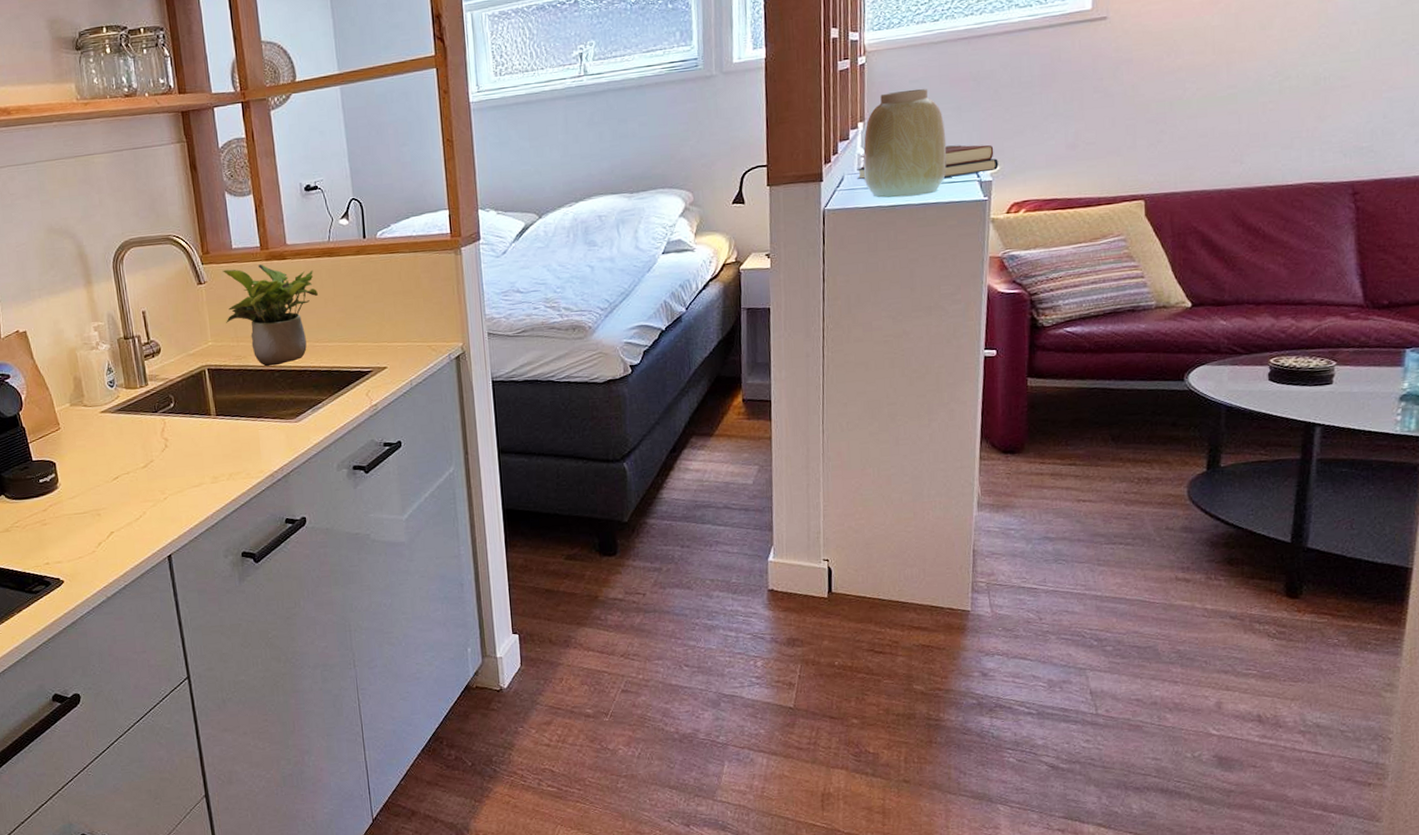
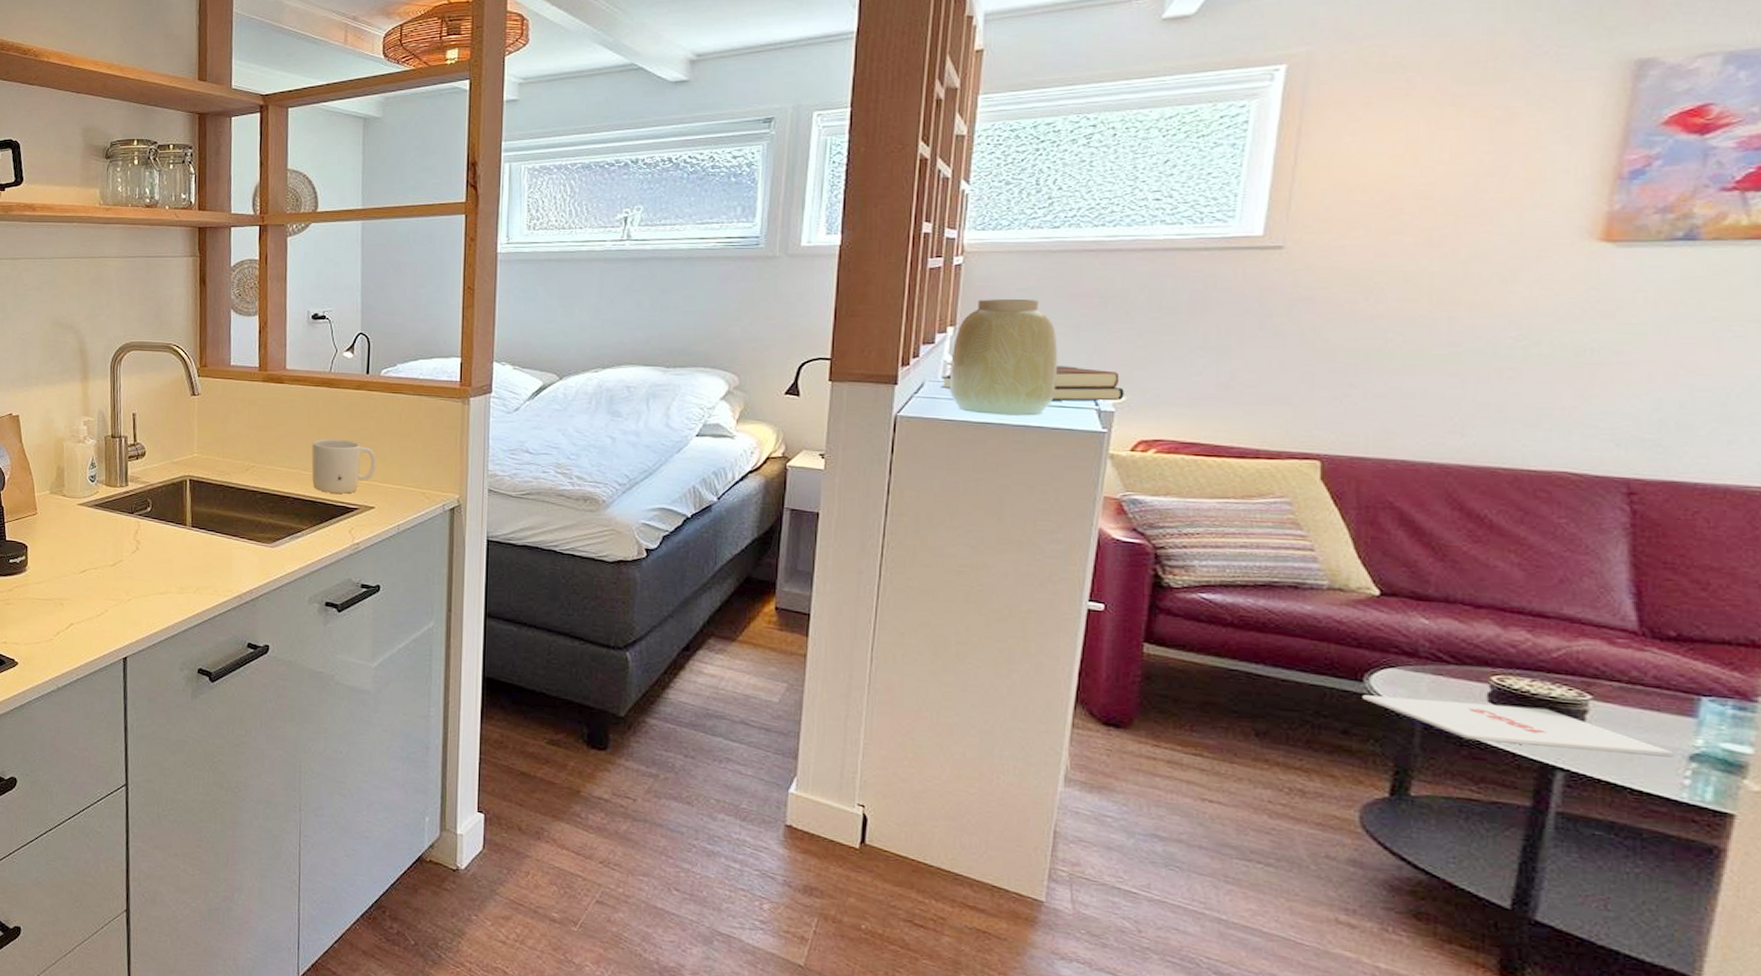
potted plant: present [222,264,318,367] -> none [214,385,312,487]
mug: none [320,306,384,361] -> present [311,438,376,494]
magazine: none [1184,378,1390,414] -> present [1362,695,1674,758]

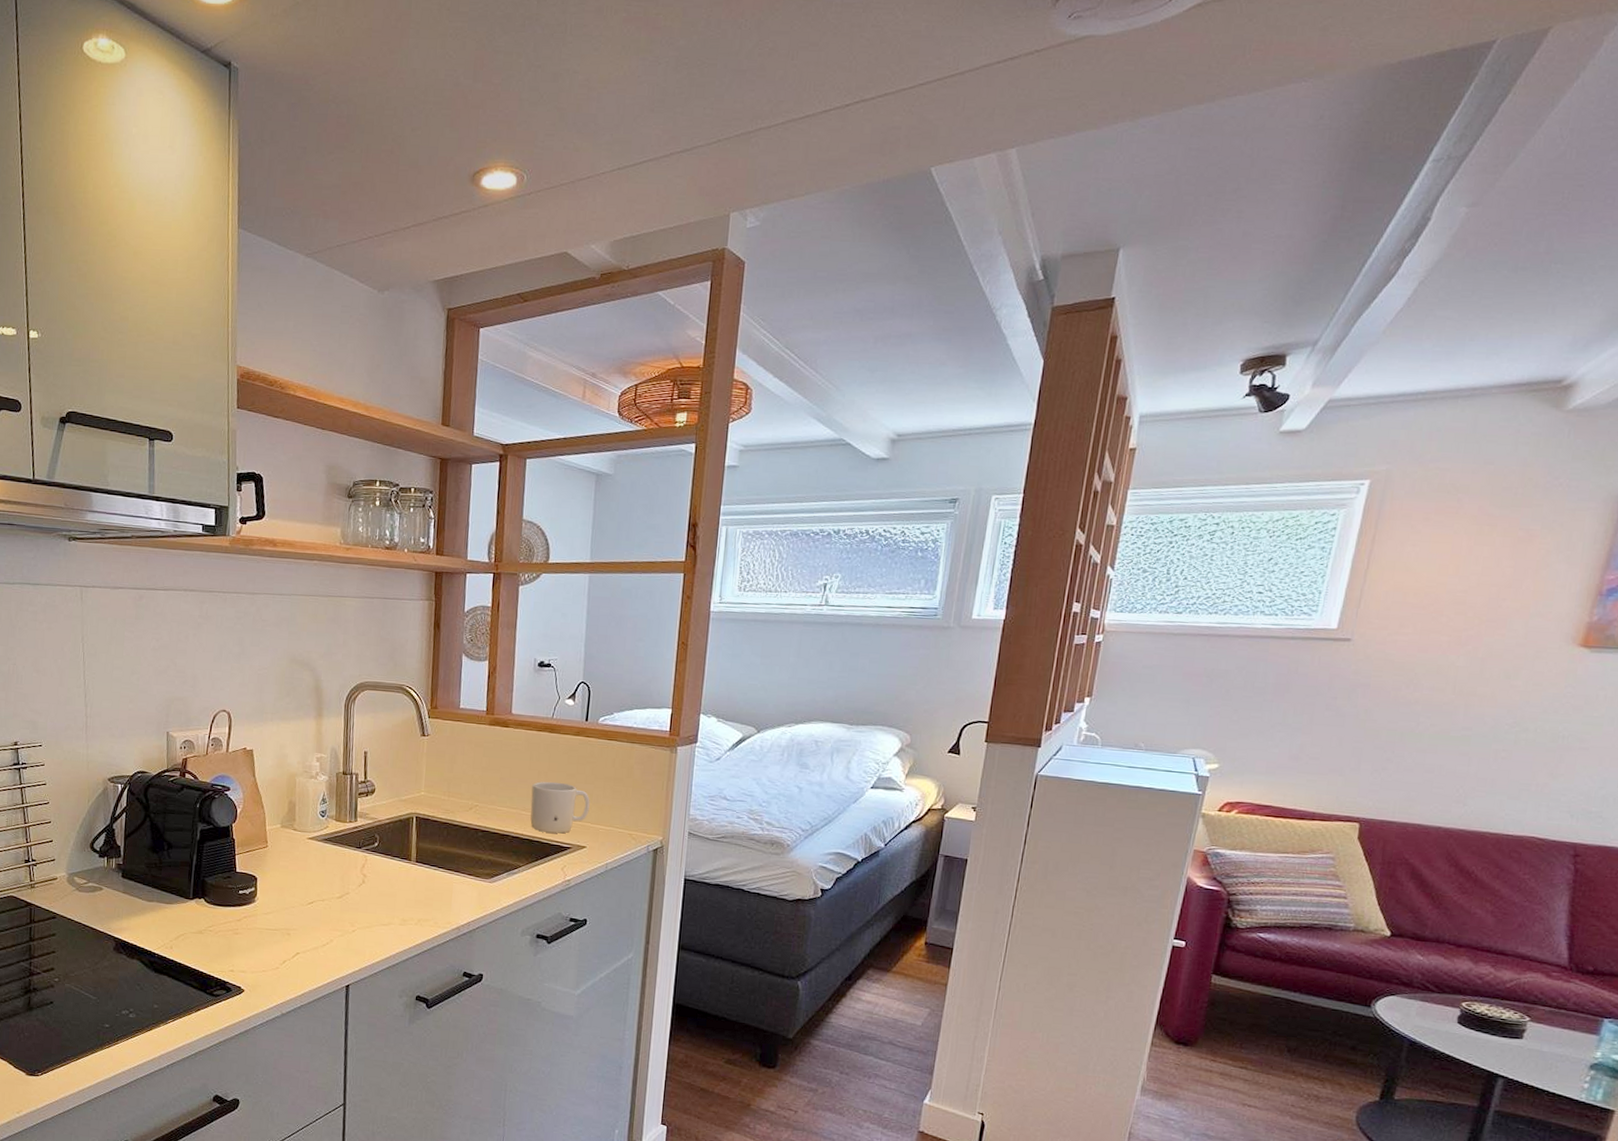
books: present [941,362,1124,401] -> none [1075,729,1219,768]
vase: present [950,298,1058,416] -> none [1082,674,1171,779]
magazine: present [1362,695,1674,758] -> none [1369,1018,1580,1067]

